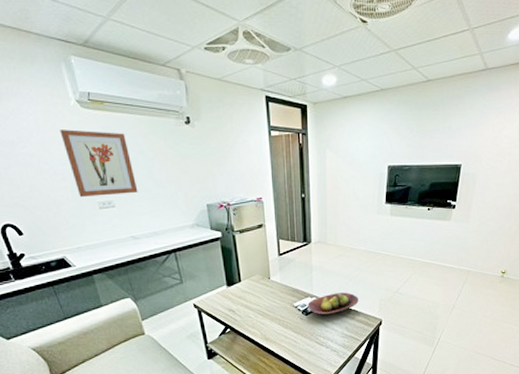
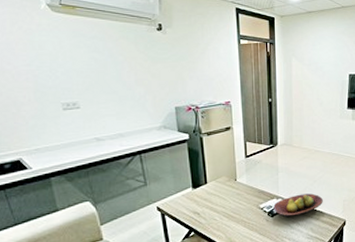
wall art: present [60,130,138,197] -> none [27,32,105,97]

